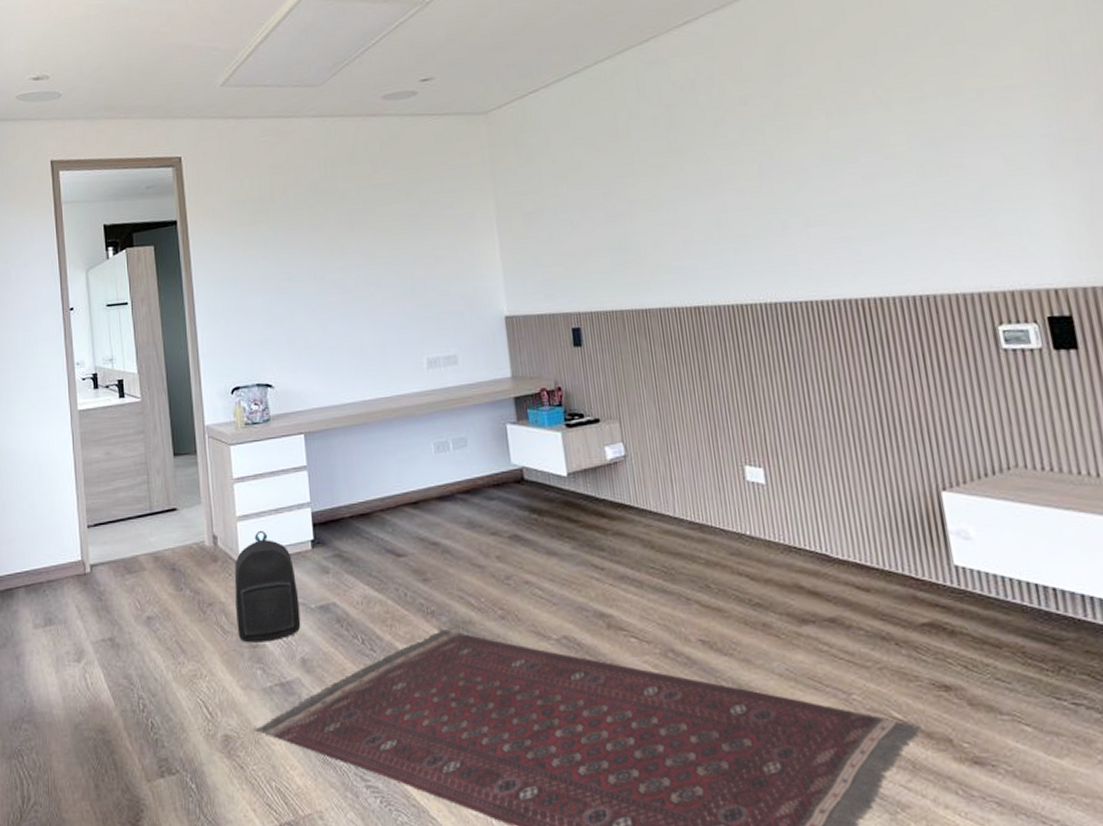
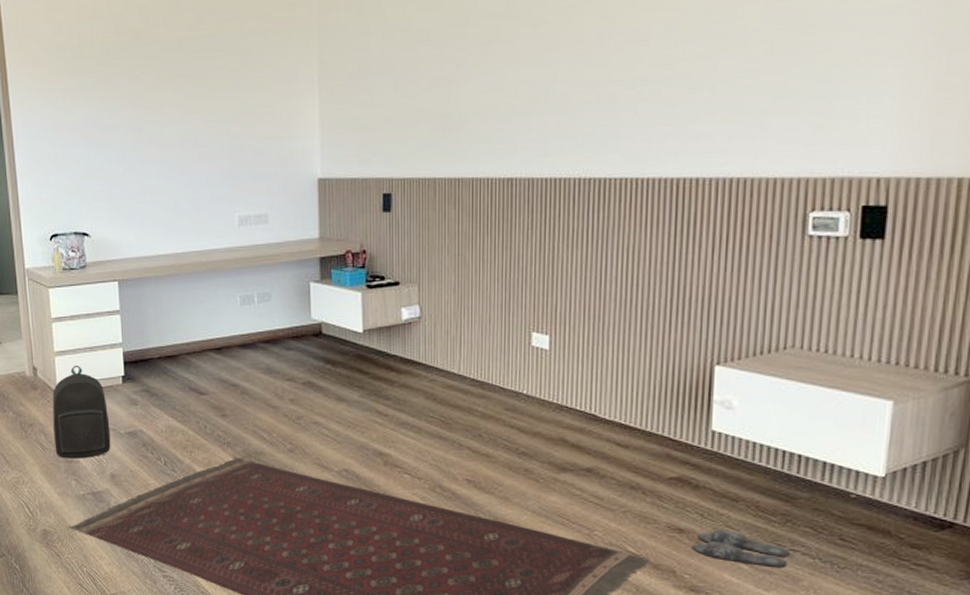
slippers: none [963,683,1074,727] -> present [692,529,790,567]

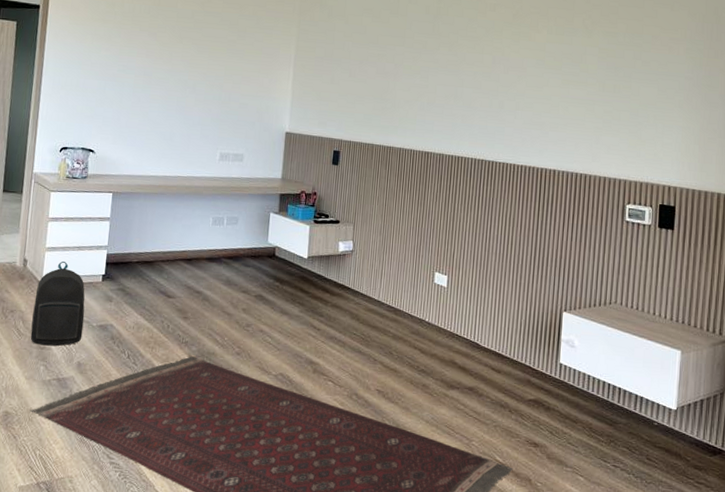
slippers: present [692,529,790,567] -> none [543,445,613,480]

